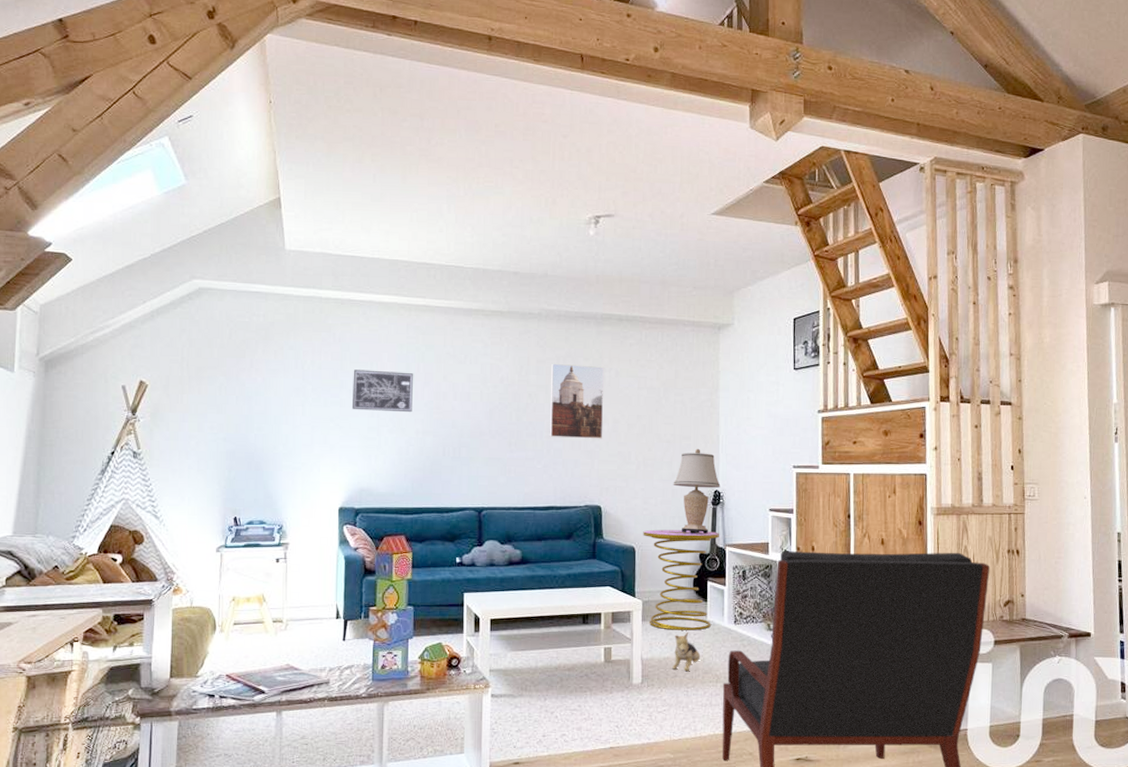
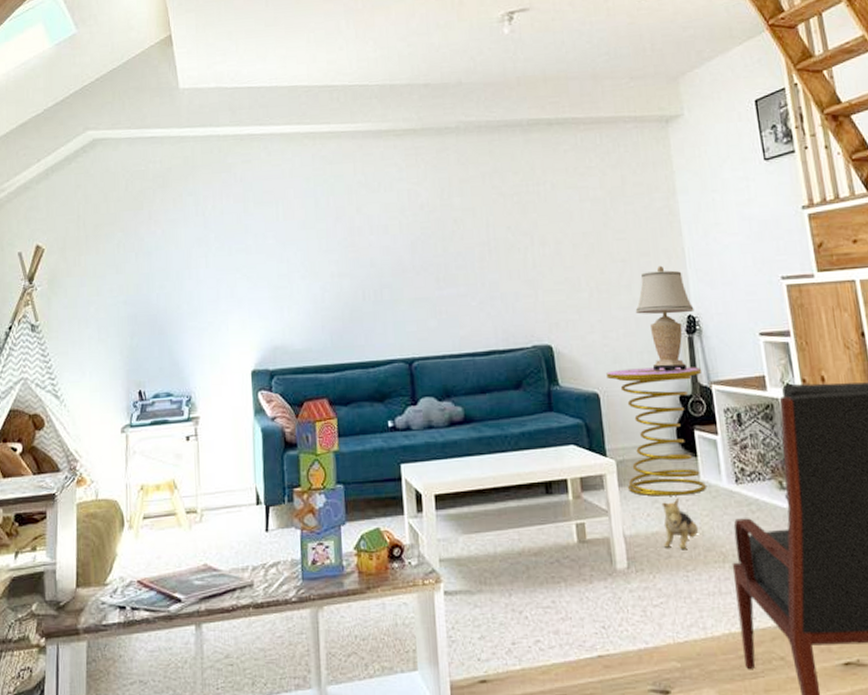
wall art: present [351,369,414,413] -> none [257,208,325,257]
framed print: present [549,363,604,439] -> none [476,180,545,268]

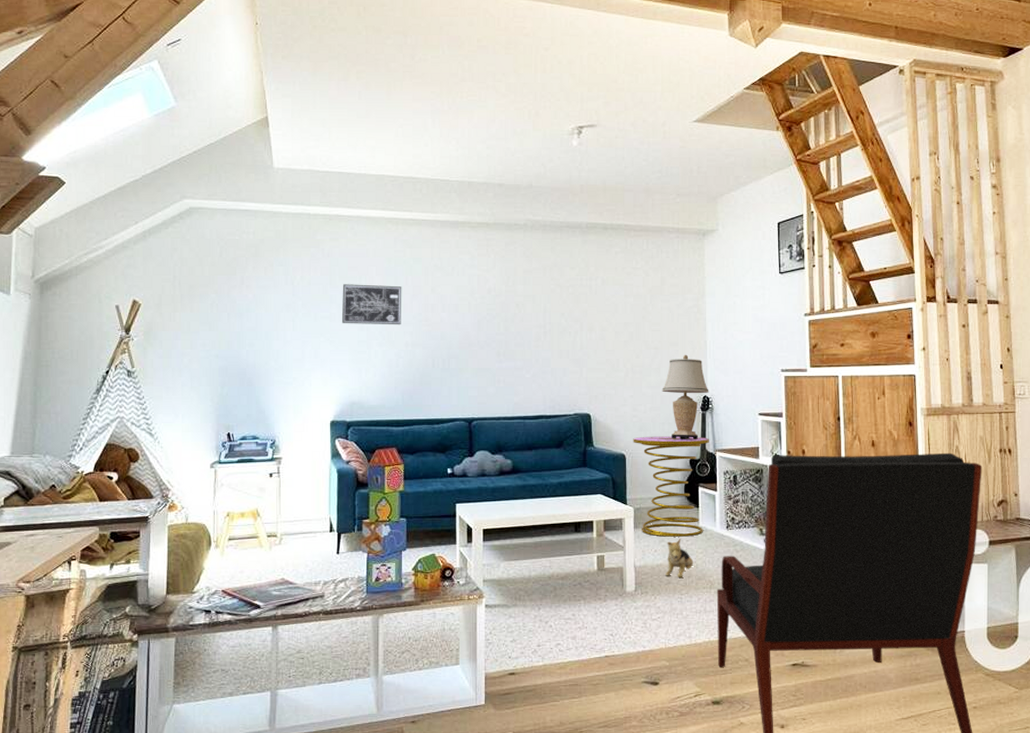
wall art: none [257,208,325,257] -> present [341,284,402,325]

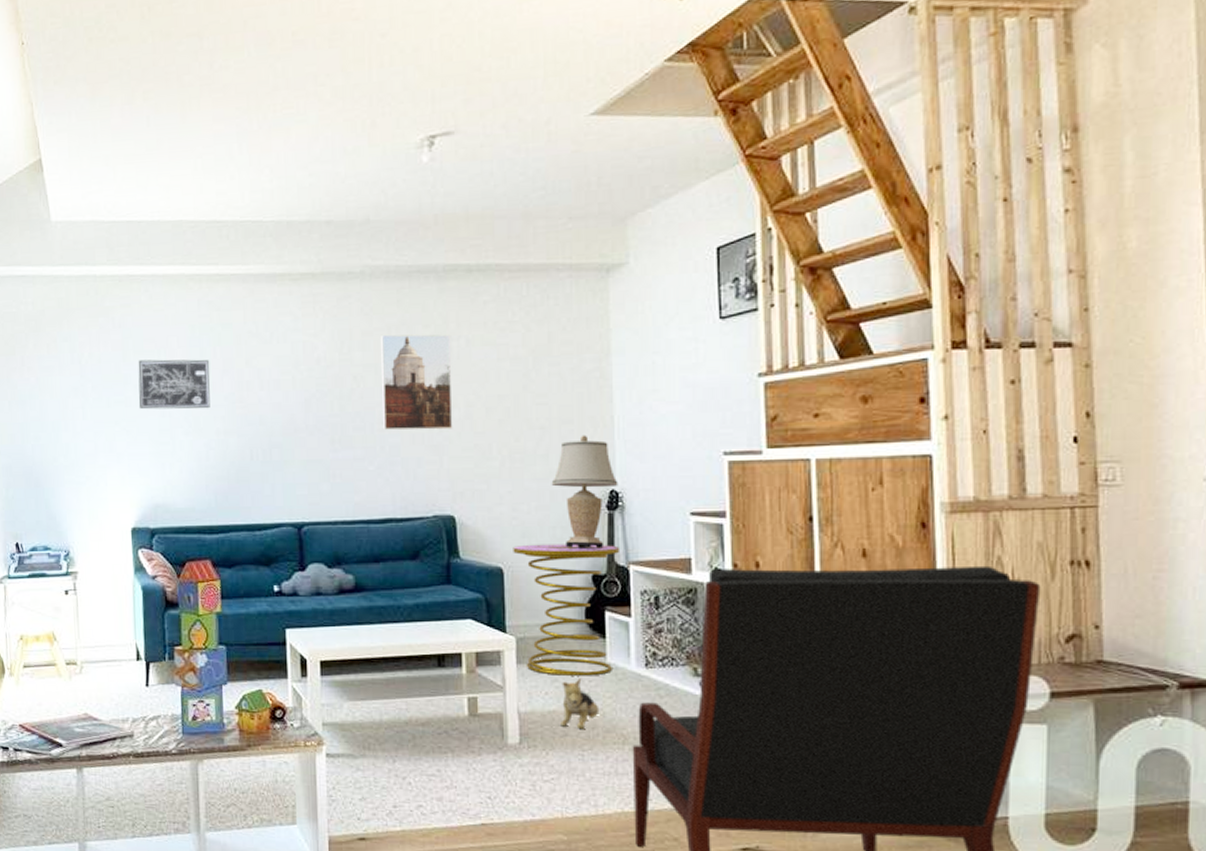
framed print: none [537,273,591,347] -> present [381,334,453,431]

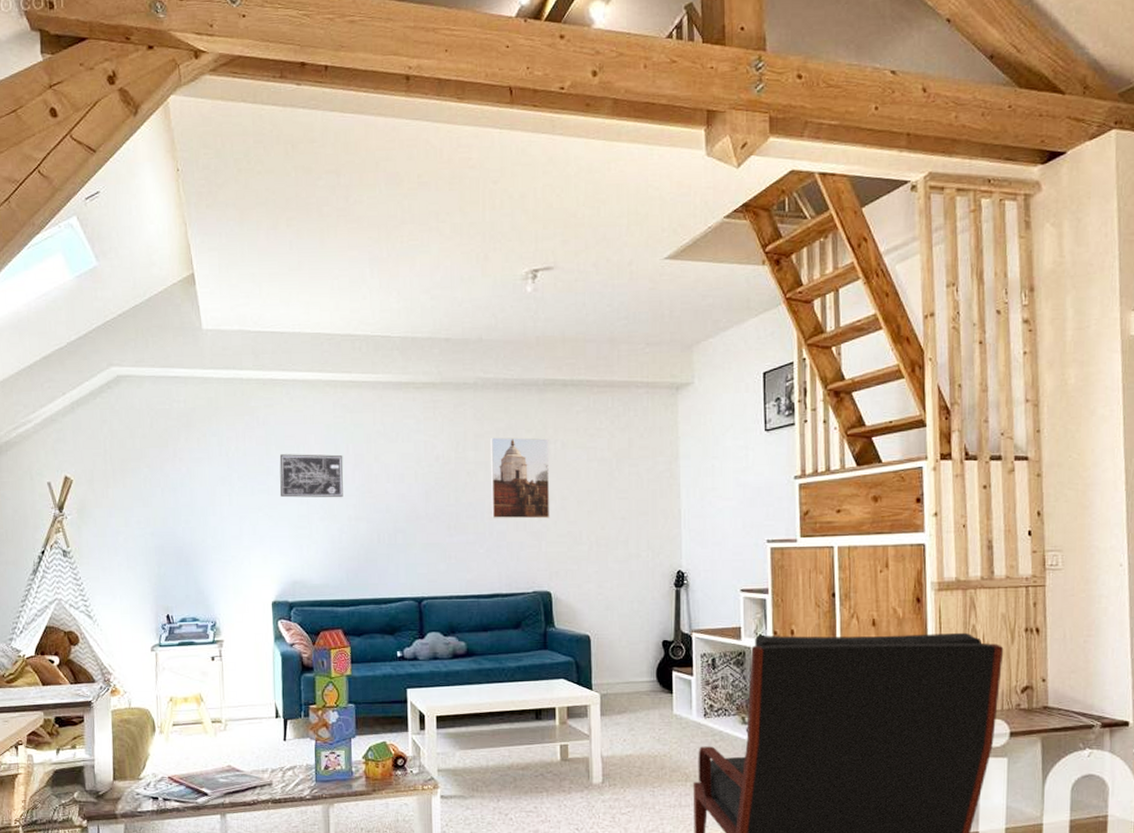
side table: present [513,544,619,676] -> none [598,615,684,725]
table lamp: present [551,435,618,548] -> none [630,524,684,619]
plush toy: present [559,679,600,730] -> none [635,728,667,770]

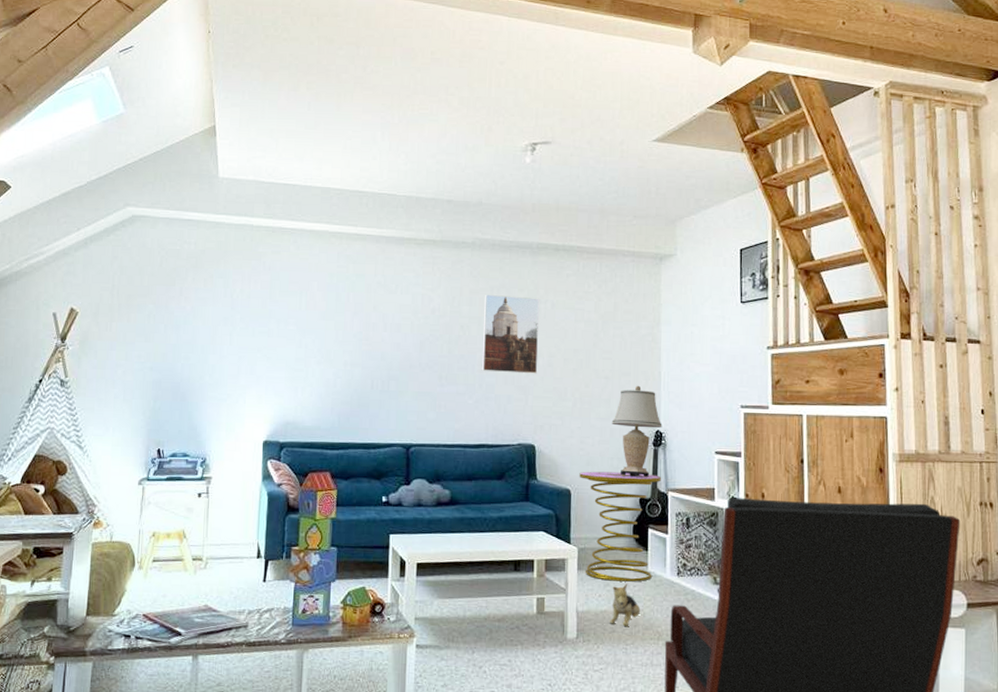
wall art: present [279,454,344,498] -> none [279,299,344,344]
side table: none [598,615,684,725] -> present [579,471,661,582]
table lamp: none [630,524,684,619] -> present [611,385,662,477]
plush toy: none [635,728,667,770] -> present [609,584,641,627]

